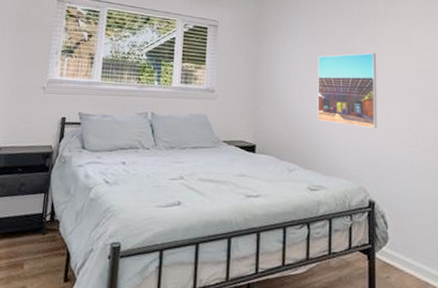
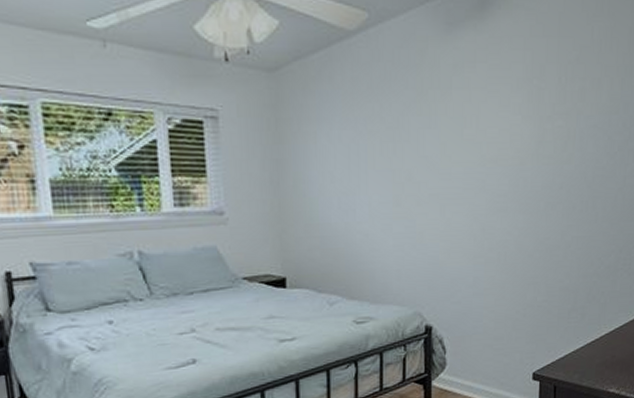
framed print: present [317,52,378,128] -> none [361,141,437,241]

